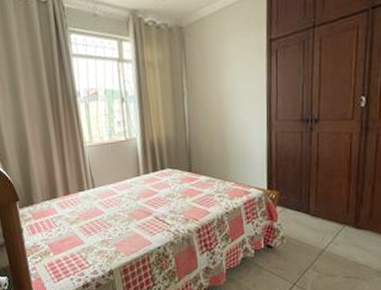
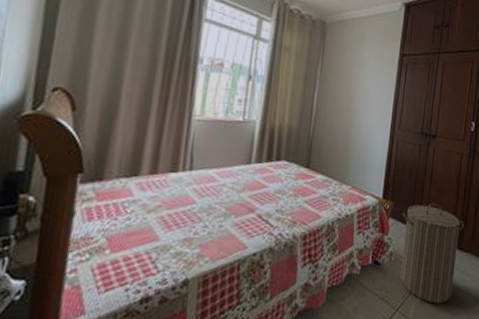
laundry hamper: none [290,187,359,277] -> present [400,203,464,304]

